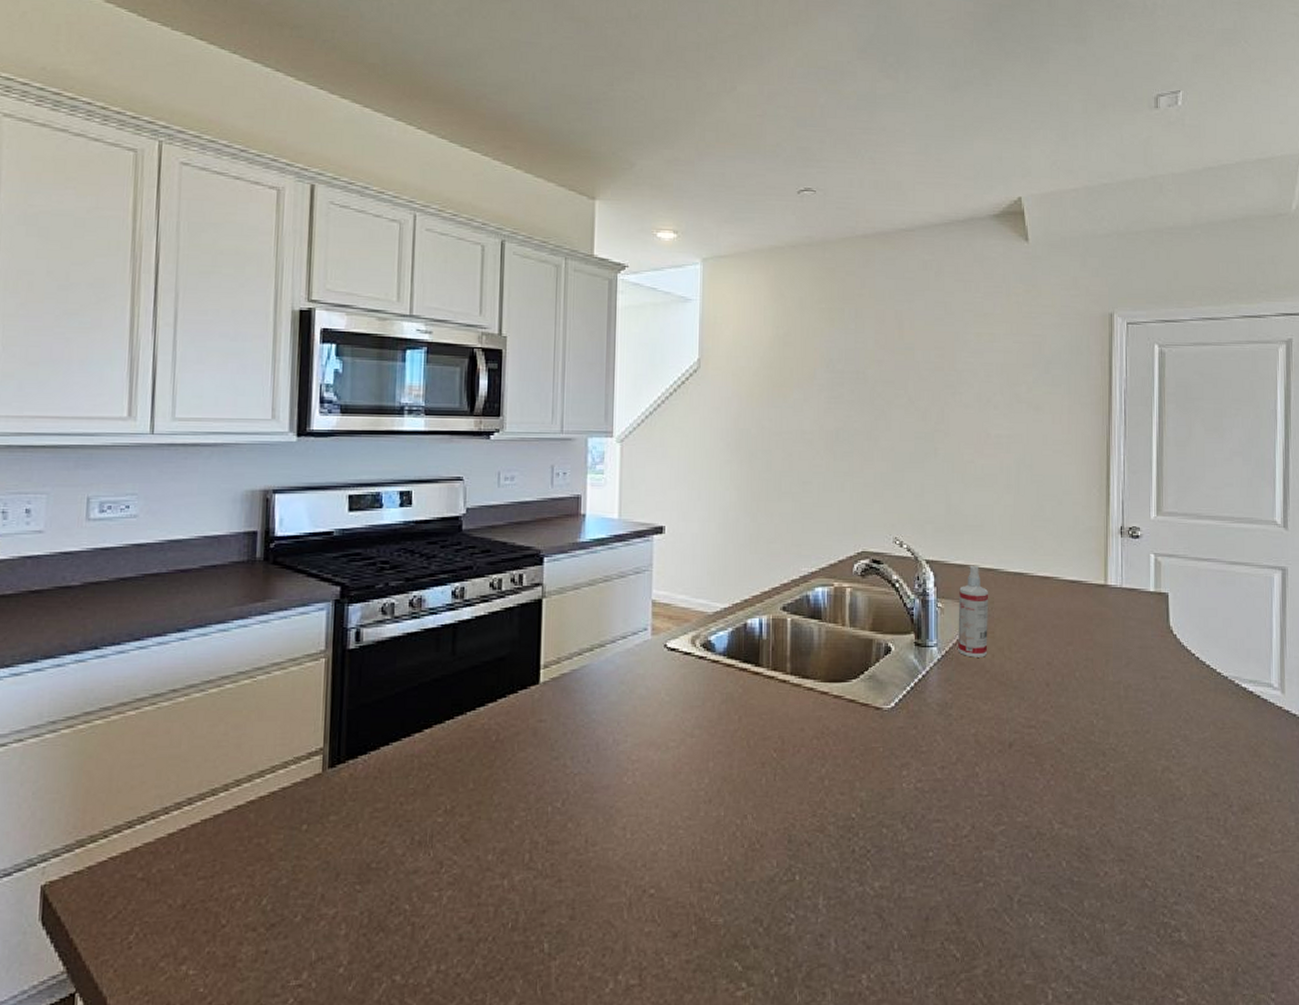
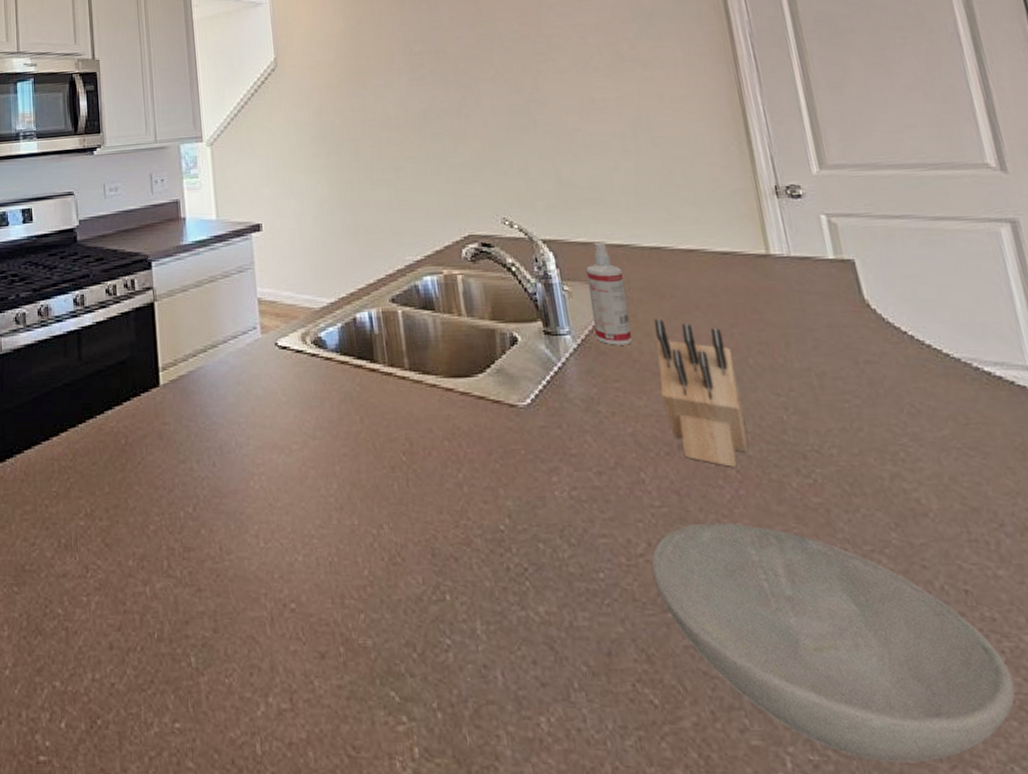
bowl: none [972,808,1217,989] -> present [651,523,1016,763]
knife block: none [1003,635,1064,762] -> present [654,318,748,467]

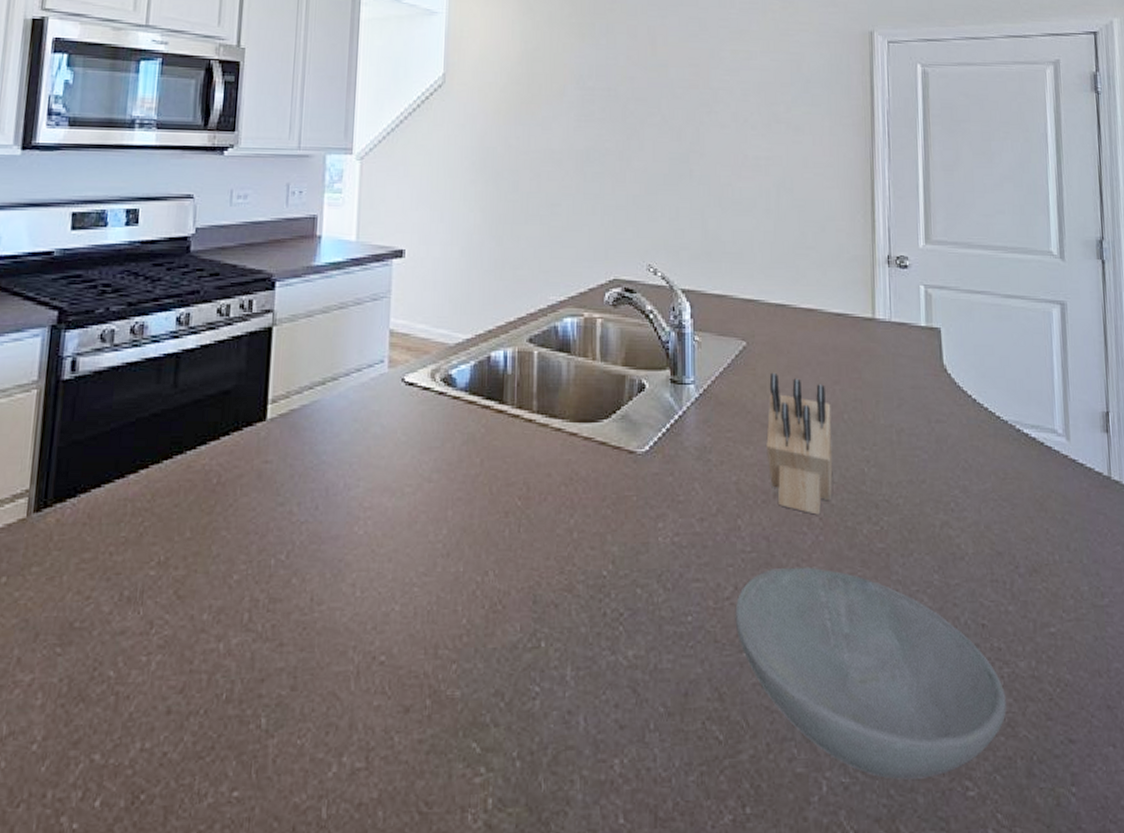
spray bottle: present [586,241,632,346] -> none [716,295,749,397]

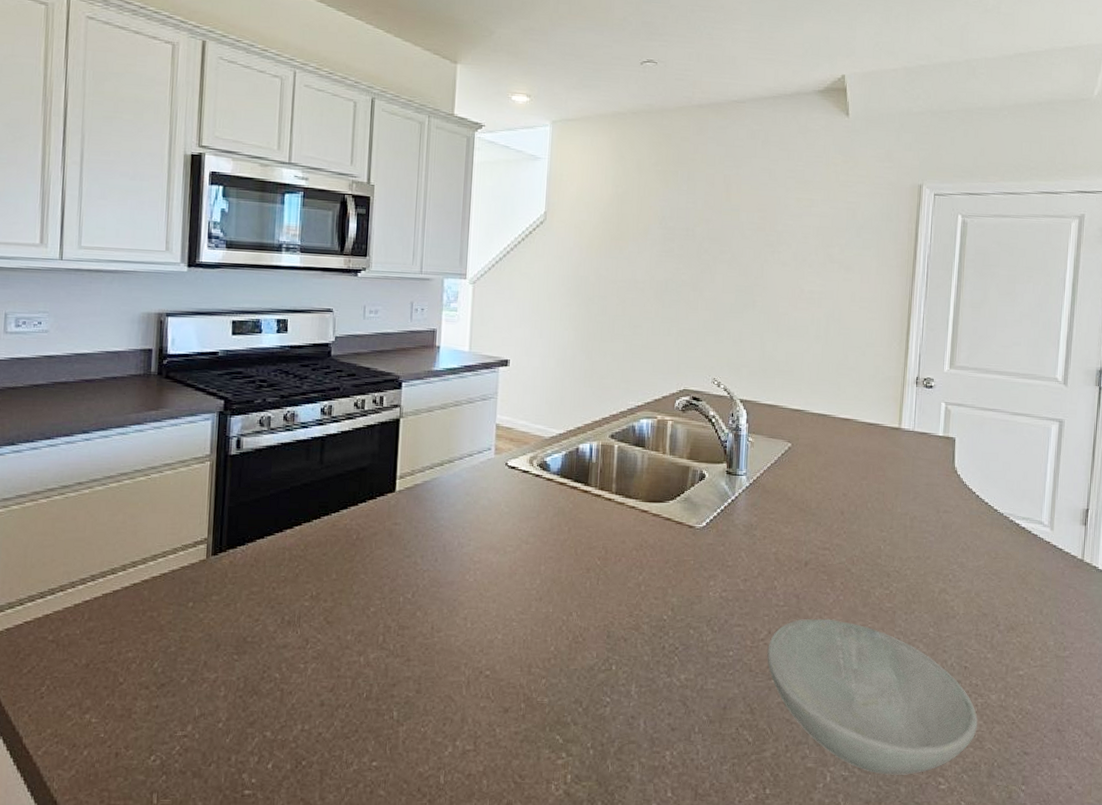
knife block: present [766,372,833,515] -> none [802,468,858,580]

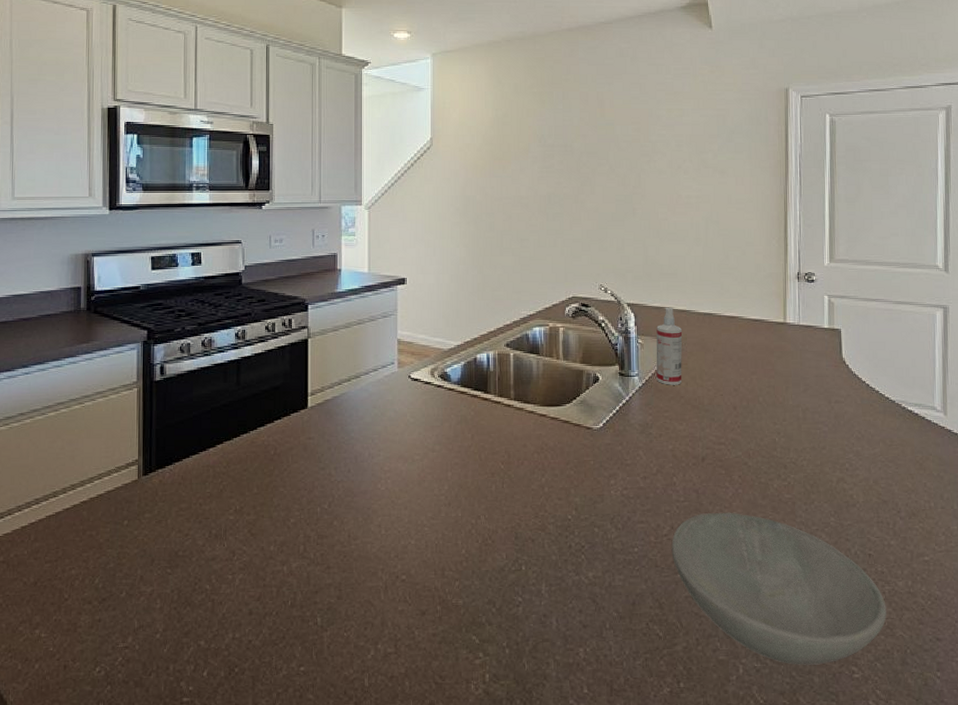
spray bottle: none [764,405,795,487] -> present [656,307,683,385]

